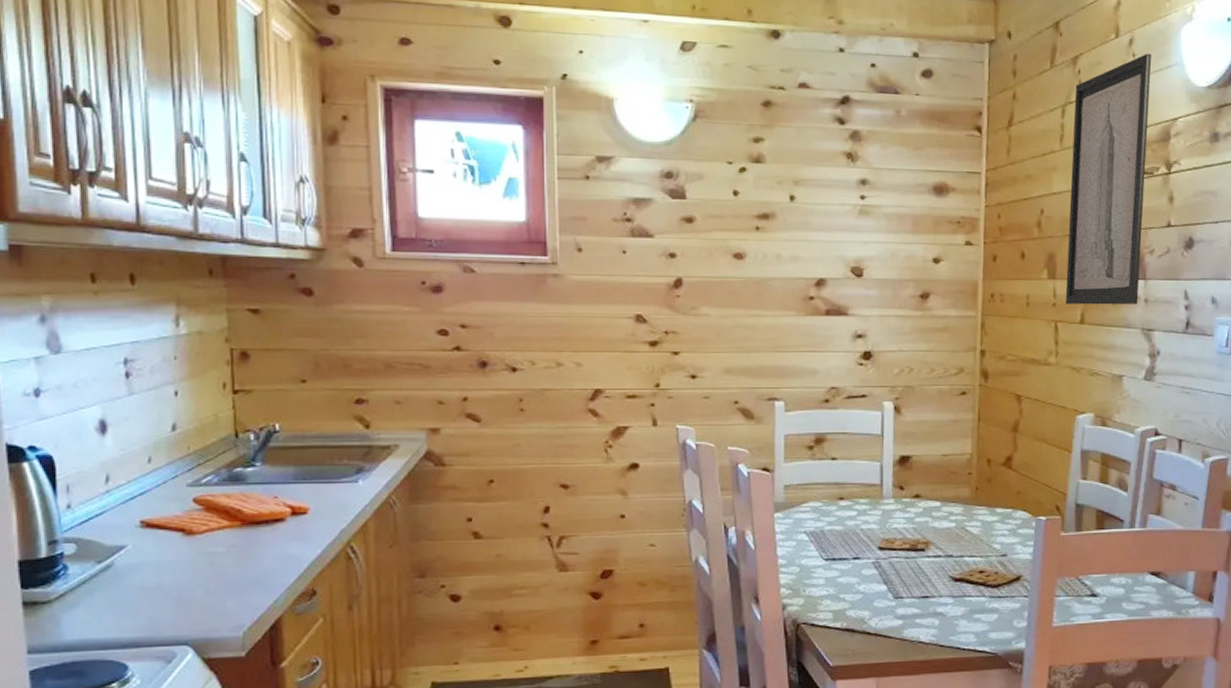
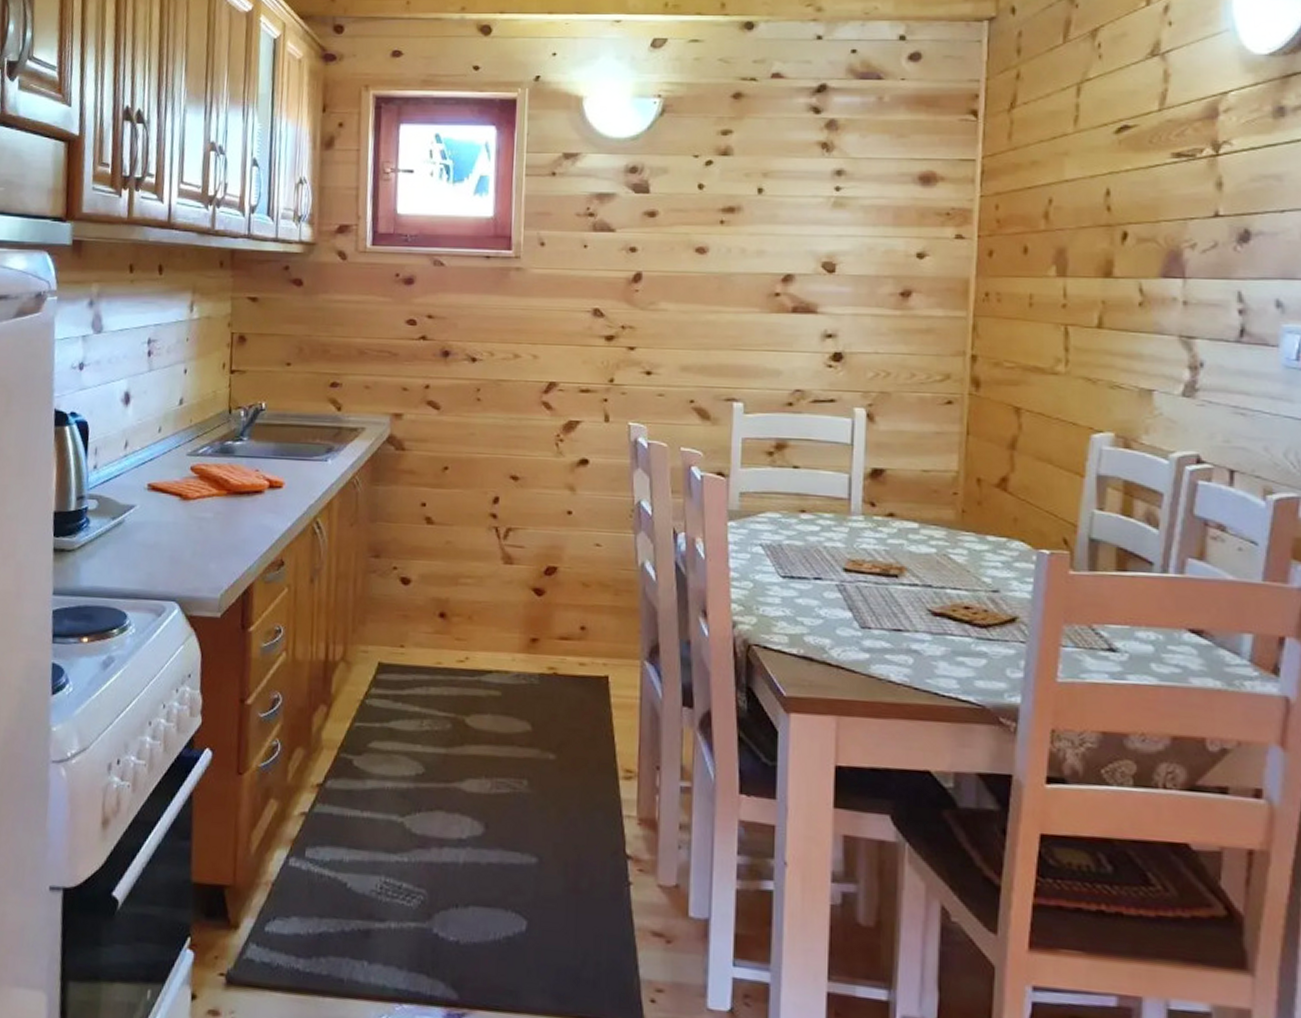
wall art: present [1065,53,1152,305] -> none [1078,20,1194,308]

